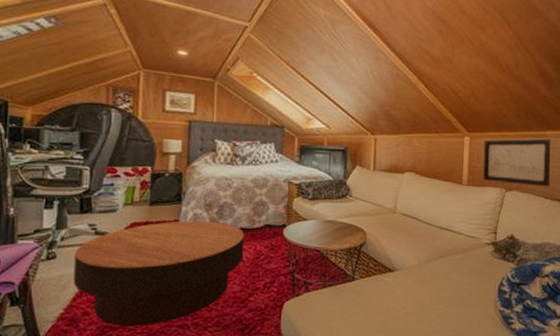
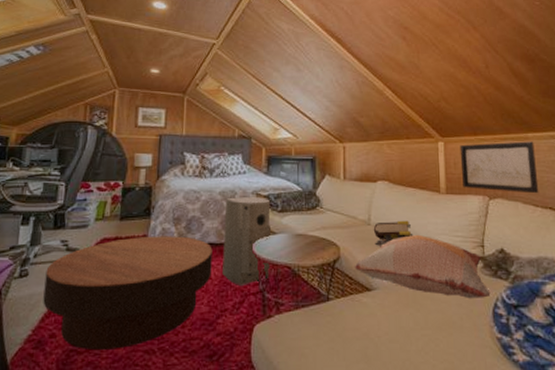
air purifier: none [254,184,303,267] -> present [222,196,272,285]
decorative pillow: none [378,222,498,279] -> present [354,234,491,299]
book: none [398,209,435,230] -> present [373,220,414,243]

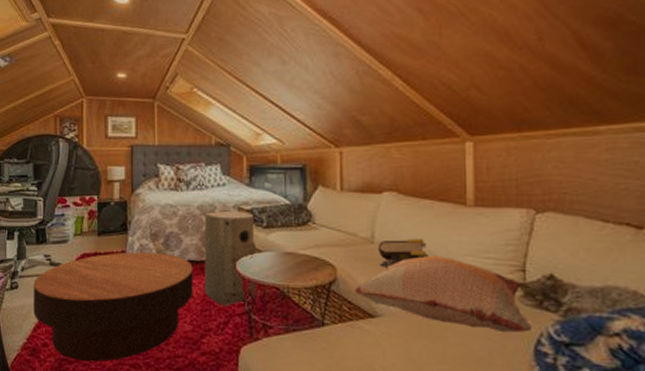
wall art: present [460,141,539,194] -> none [496,136,611,206]

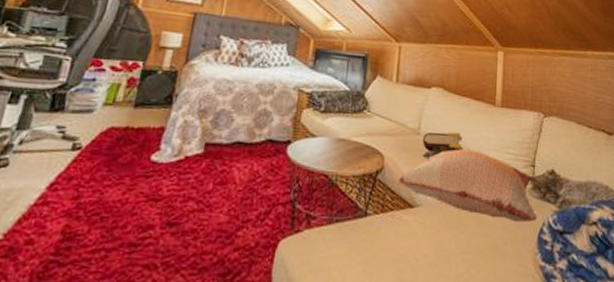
coffee table: present [33,252,193,362] -> none [22,128,241,263]
air purifier: present [204,210,257,306] -> none [249,91,312,194]

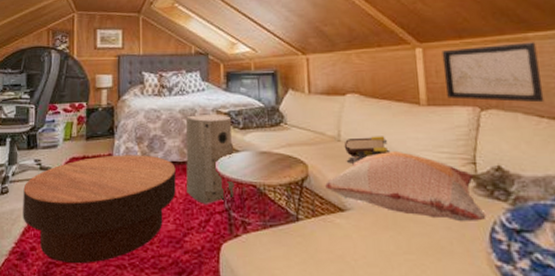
coffee table: none [22,128,241,263] -> present [23,155,176,264]
air purifier: none [249,91,312,194] -> present [185,113,234,204]
wall art: none [518,56,593,115] -> present [442,42,544,103]

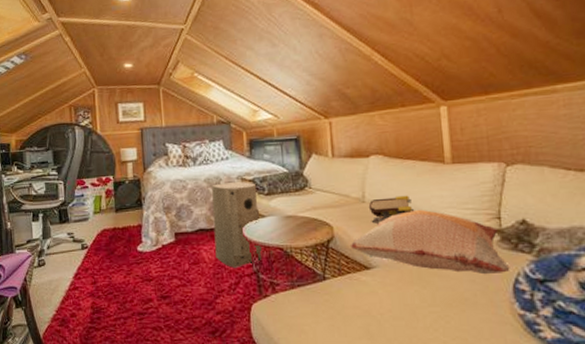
coffee table: present [23,155,176,264] -> none [59,224,206,328]
wall art: present [442,42,544,103] -> none [467,94,572,156]

